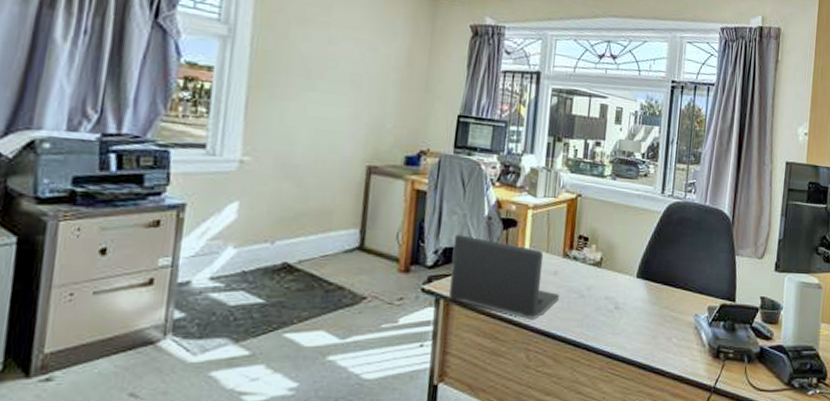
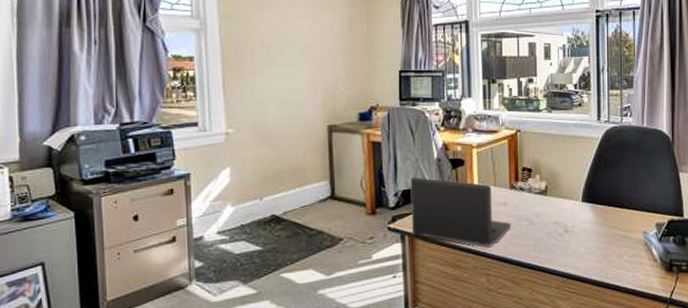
books: present [527,165,561,199] -> none [469,108,499,137]

